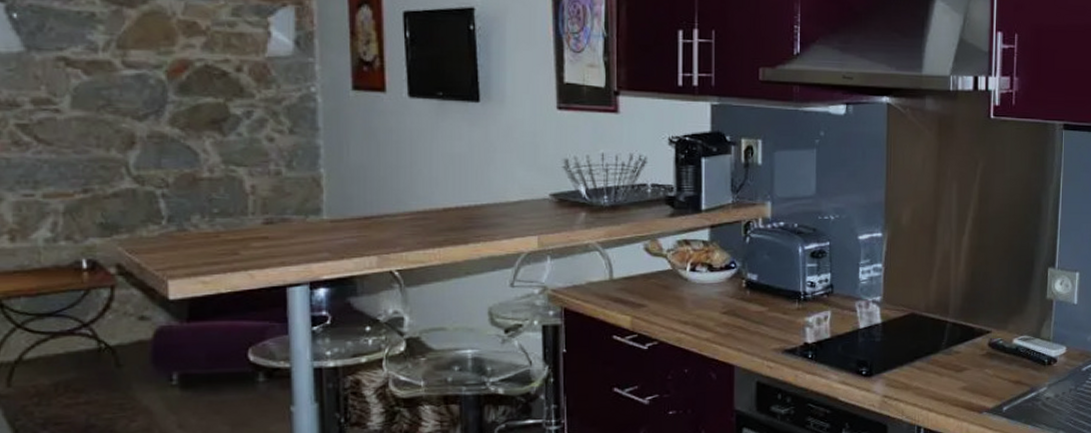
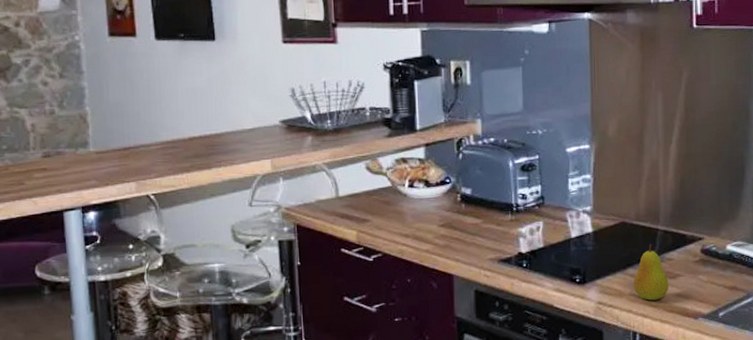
fruit: none [920,336,956,394] -> present [633,244,669,301]

